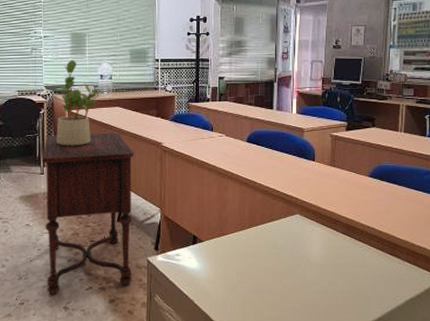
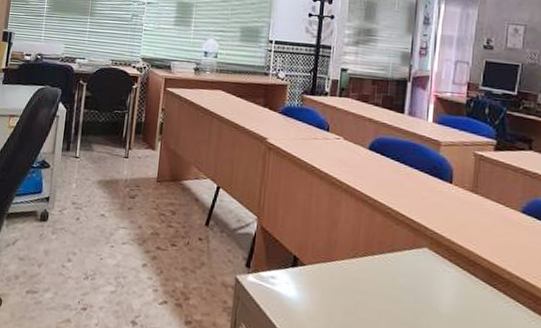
side table: present [42,132,134,295] -> none [115,113,233,306]
potted plant: present [56,60,100,146] -> none [146,31,203,130]

